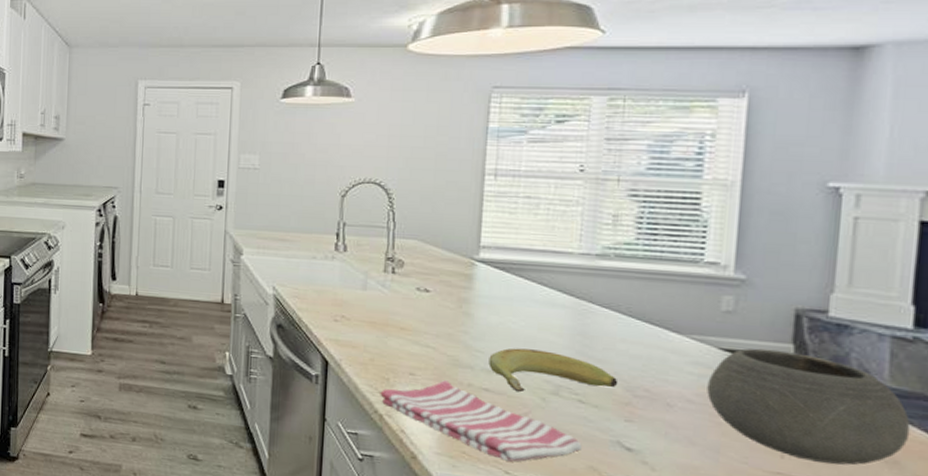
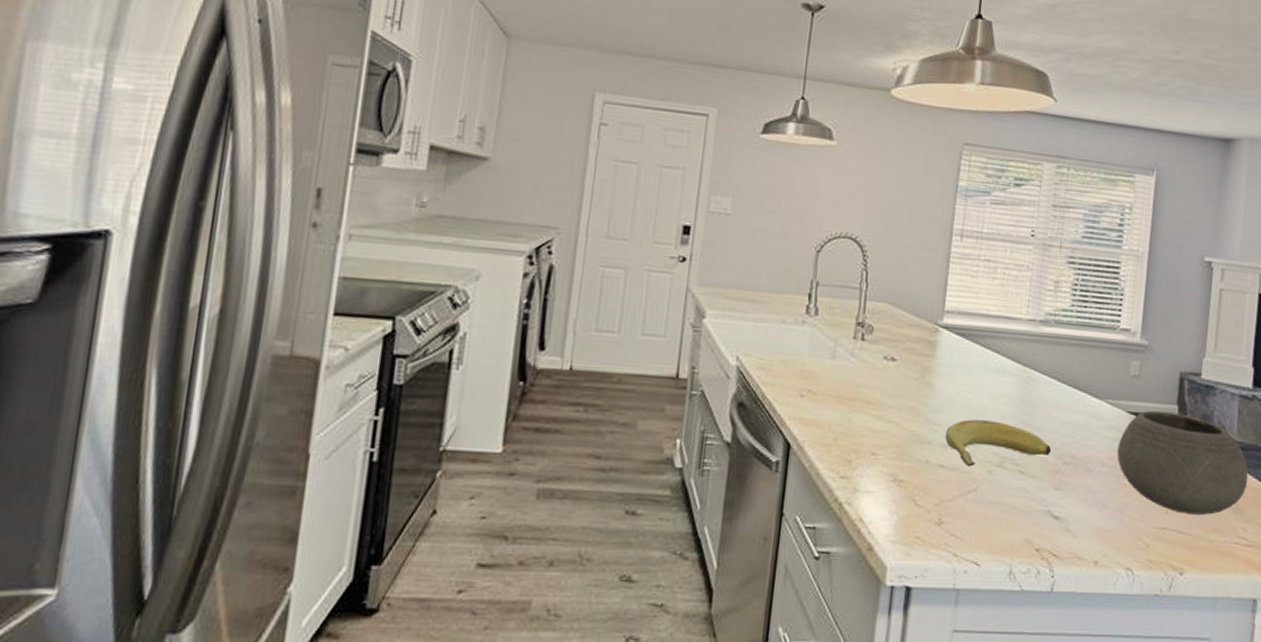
dish towel: present [380,380,582,462] -> none [841,459,1020,543]

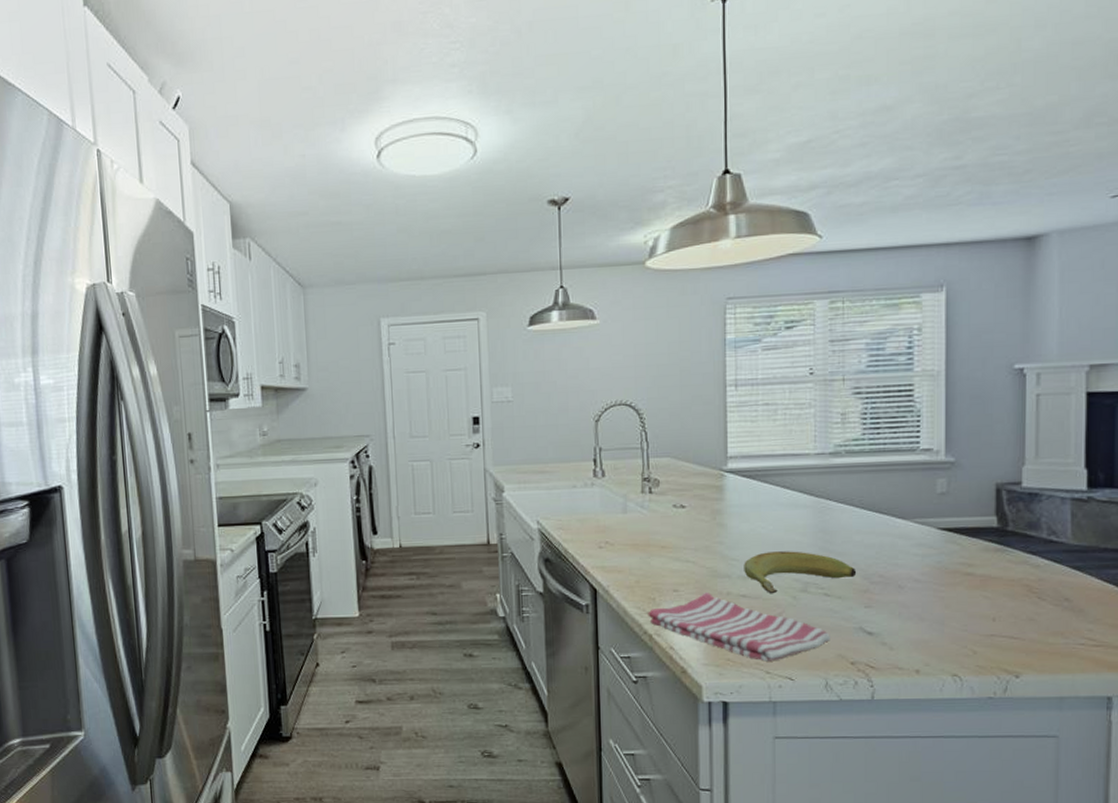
dish towel: none [841,459,1020,543] -> present [648,592,830,662]
bowl: present [1117,410,1249,515] -> none [930,523,1090,620]

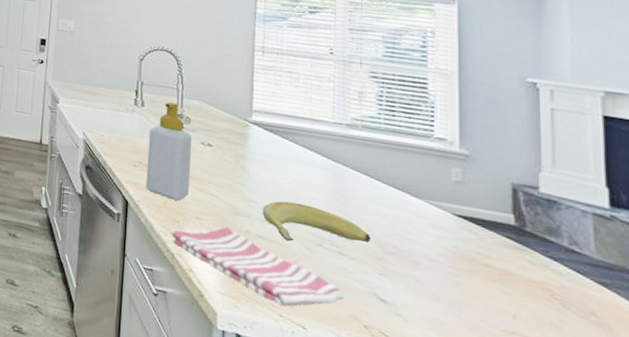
soap bottle: none [613,466,663,576] -> present [146,102,193,201]

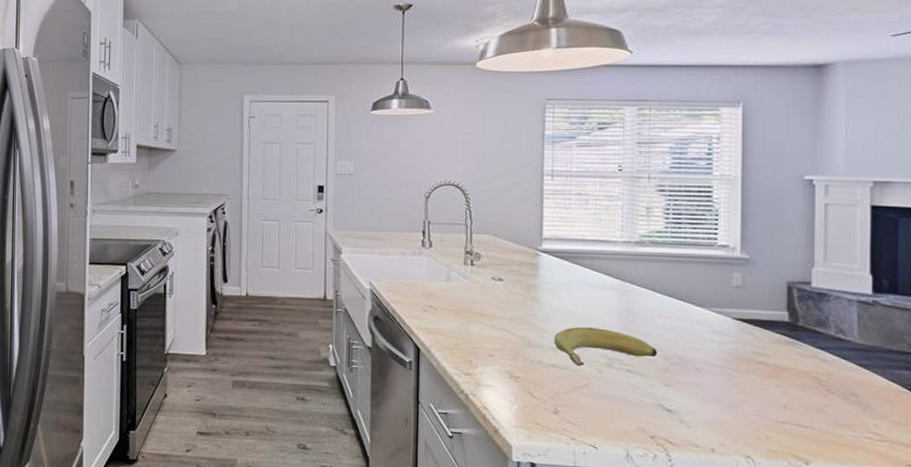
soap bottle: present [146,102,193,201] -> none [437,240,483,340]
dish towel: present [172,226,344,306] -> none [465,360,632,429]

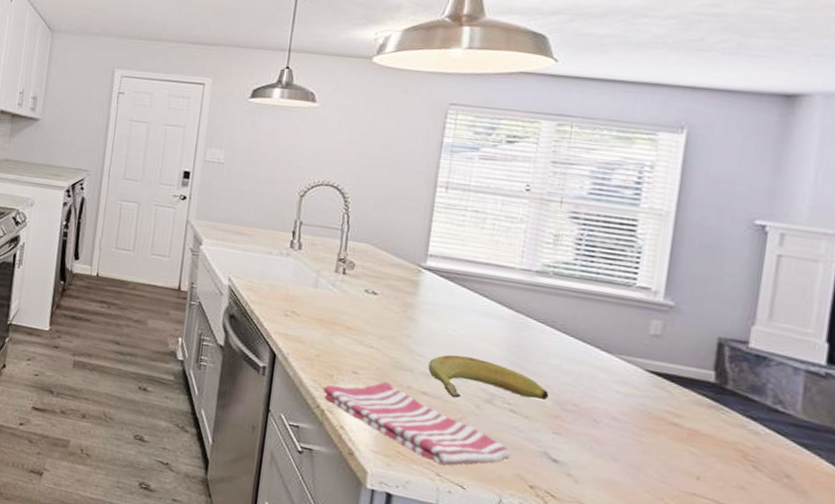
dish towel: none [465,360,632,429] -> present [323,381,511,465]

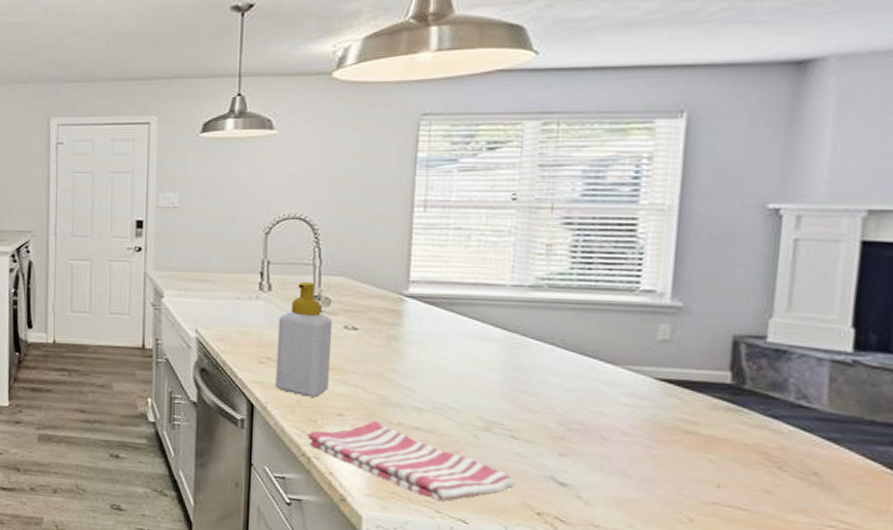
soap bottle: none [297,245,355,354] -> present [275,282,333,397]
banana: present [428,354,549,401] -> none [419,385,552,430]

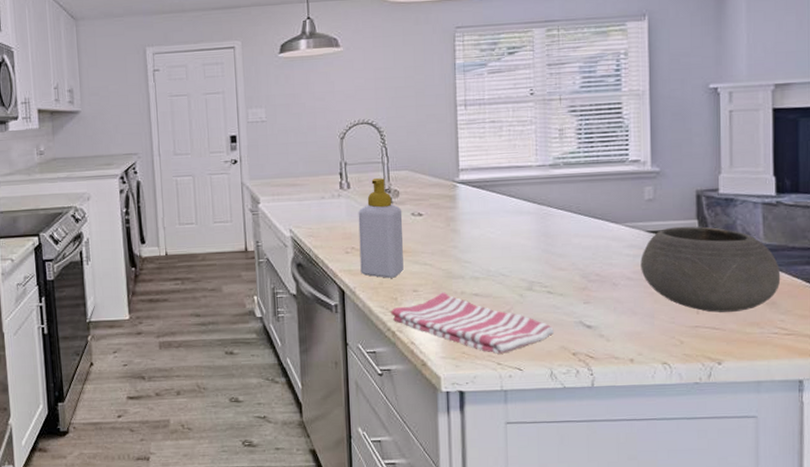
bowl: none [642,377,849,493] -> present [640,226,781,313]

